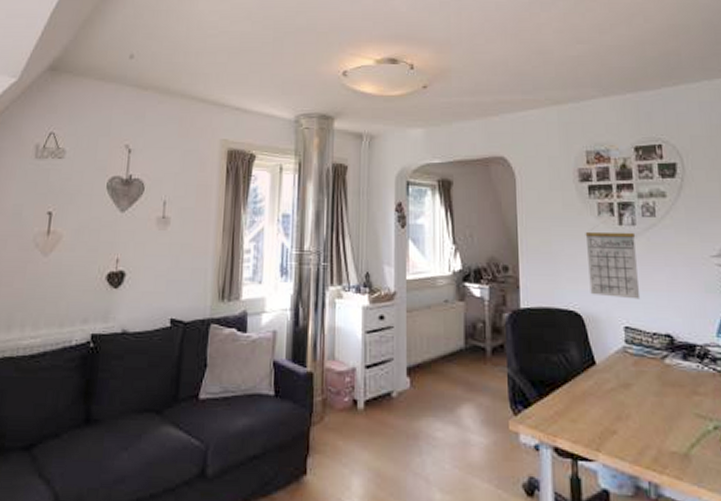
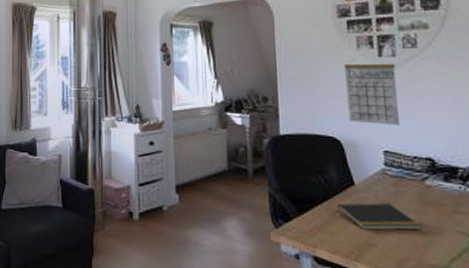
notepad: none [577,384,662,415] -> present [336,203,422,231]

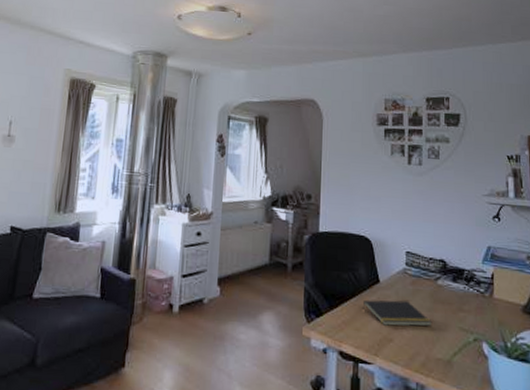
calendar: present [343,53,401,126] -> none [379,161,422,229]

